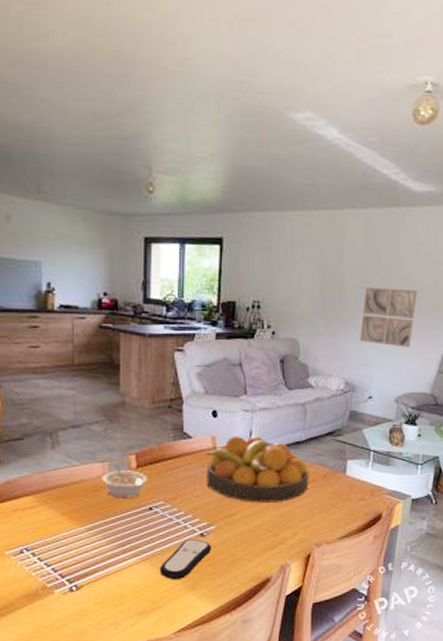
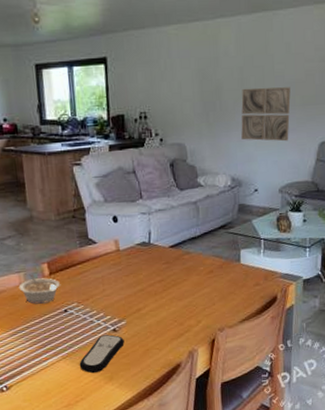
fruit bowl: present [206,436,309,502] -> none [111,235,207,297]

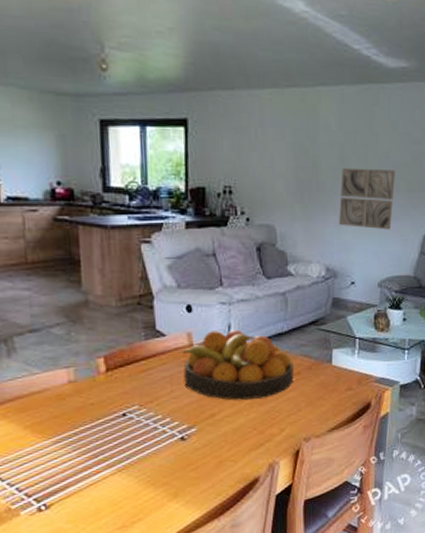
legume: present [18,274,60,304] -> none [66,370,119,406]
remote control: present [79,334,125,374] -> none [138,443,194,489]
fruit bowl: none [111,235,207,297] -> present [183,329,294,400]

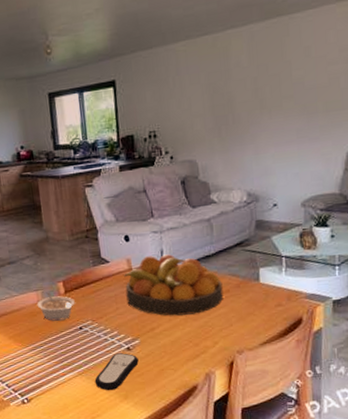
legume: none [66,370,119,406] -> present [36,292,75,321]
remote control: none [138,443,194,489] -> present [94,353,139,391]
wall art: present [339,167,395,230] -> none [256,93,312,153]

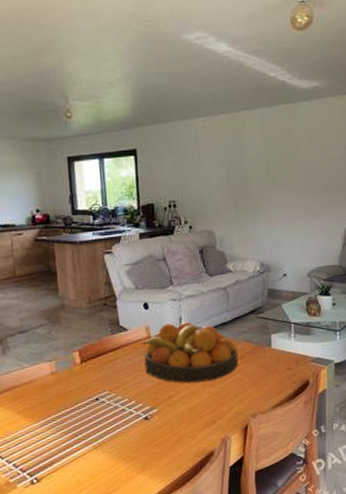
legume: present [36,292,75,321] -> none [50,362,91,393]
remote control: present [94,353,139,391] -> none [111,423,157,464]

